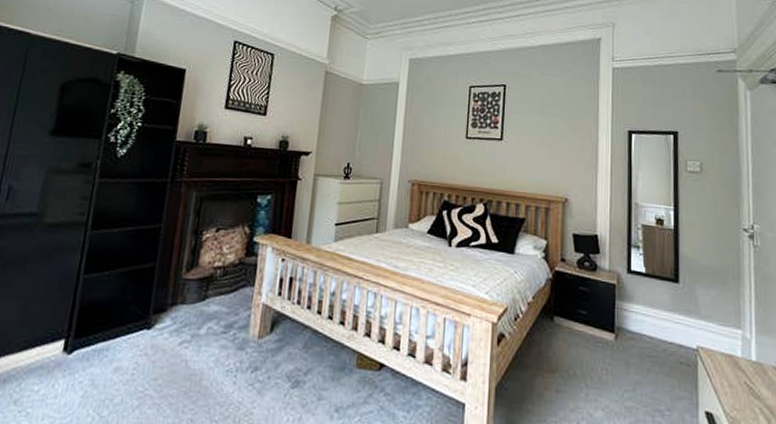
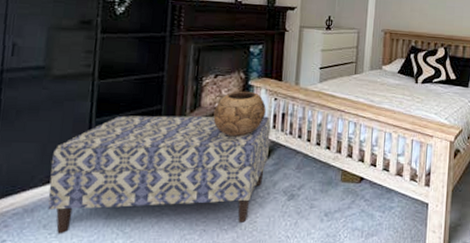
bench: none [21,272,277,415] -> present [48,115,271,234]
decorative bowl: none [211,248,272,304] -> present [213,91,266,137]

